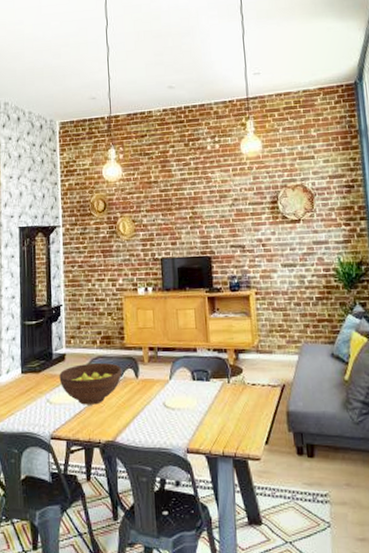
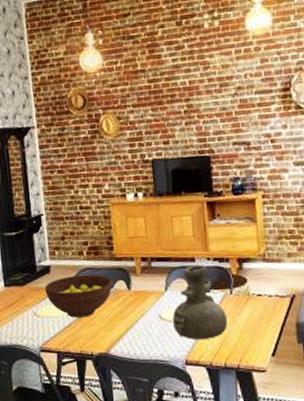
vase: none [175,355,226,427] -> present [172,265,228,339]

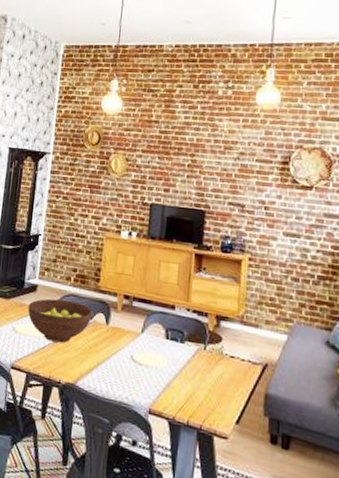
vase: present [172,265,228,339] -> none [143,313,198,392]

